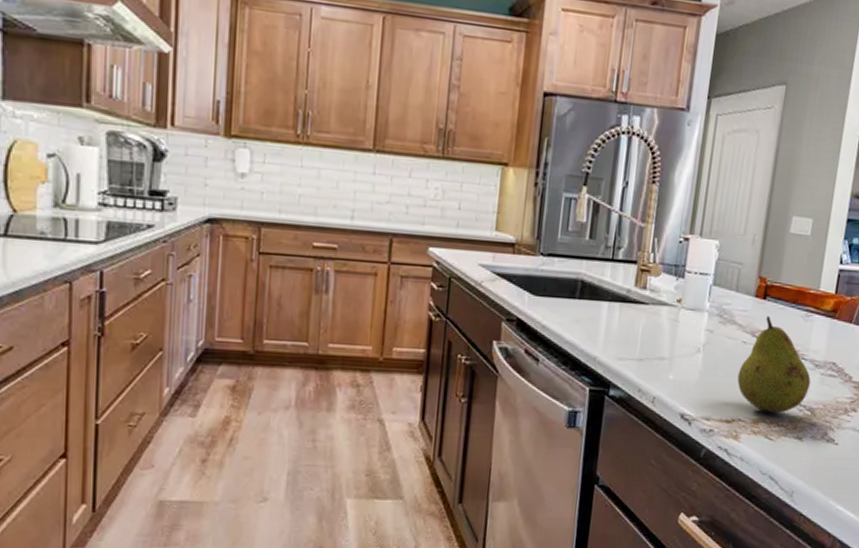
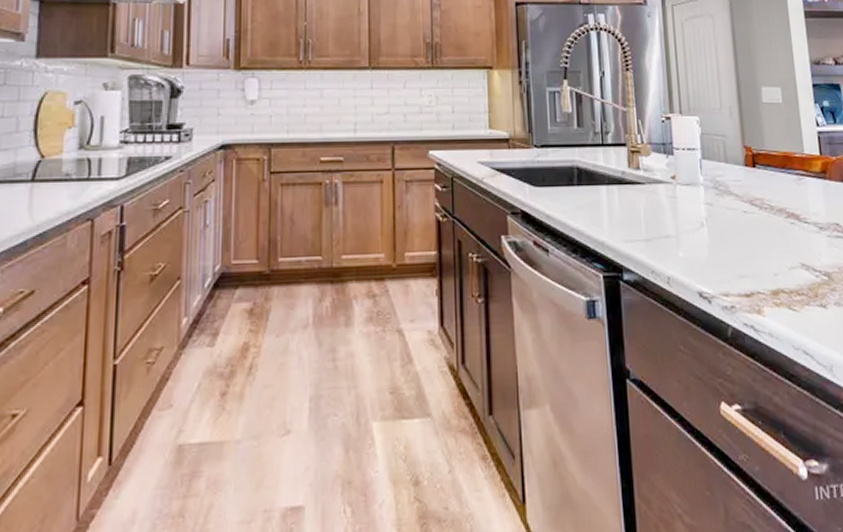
fruit: present [737,316,811,413] -> none [746,183,820,282]

